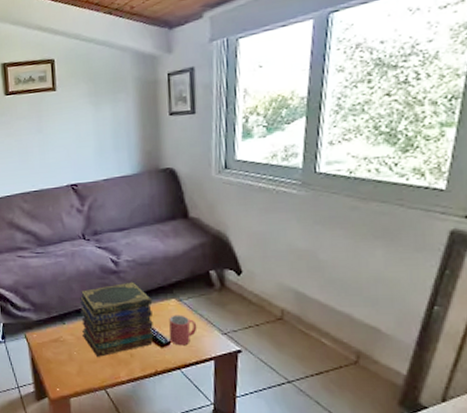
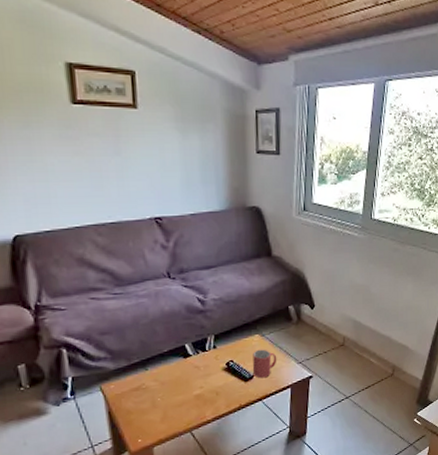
book stack: present [80,282,154,357] -> none [164,320,239,400]

